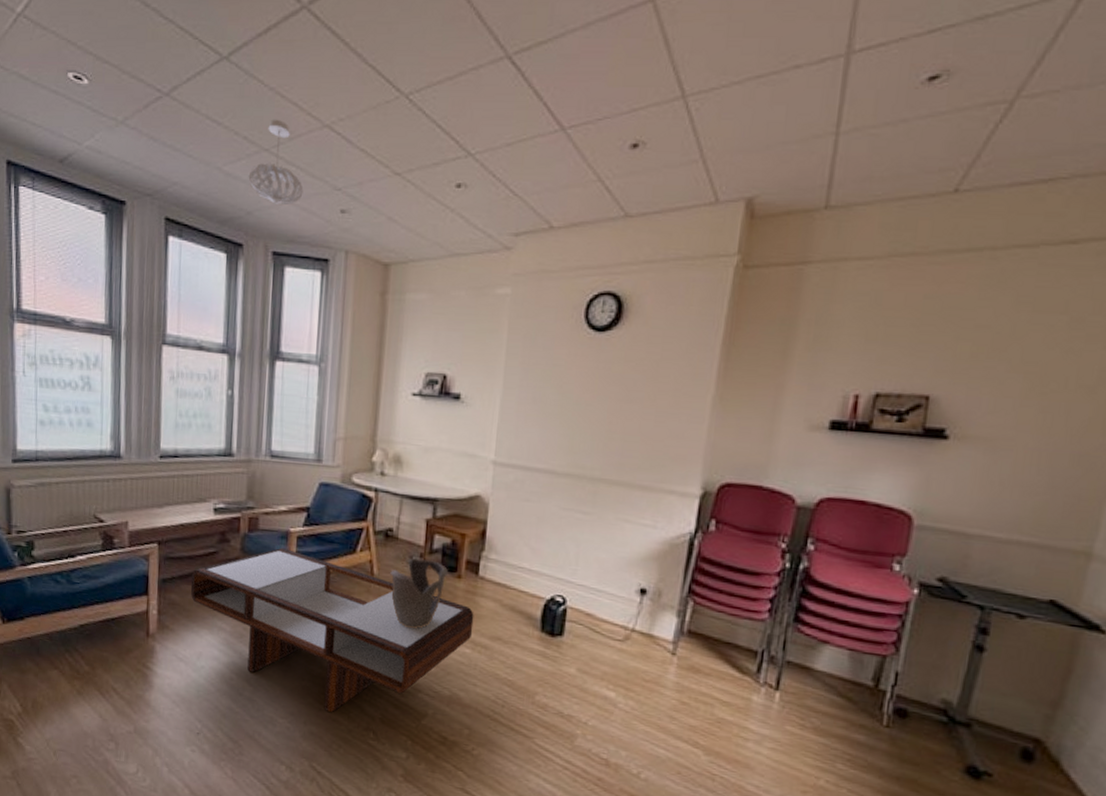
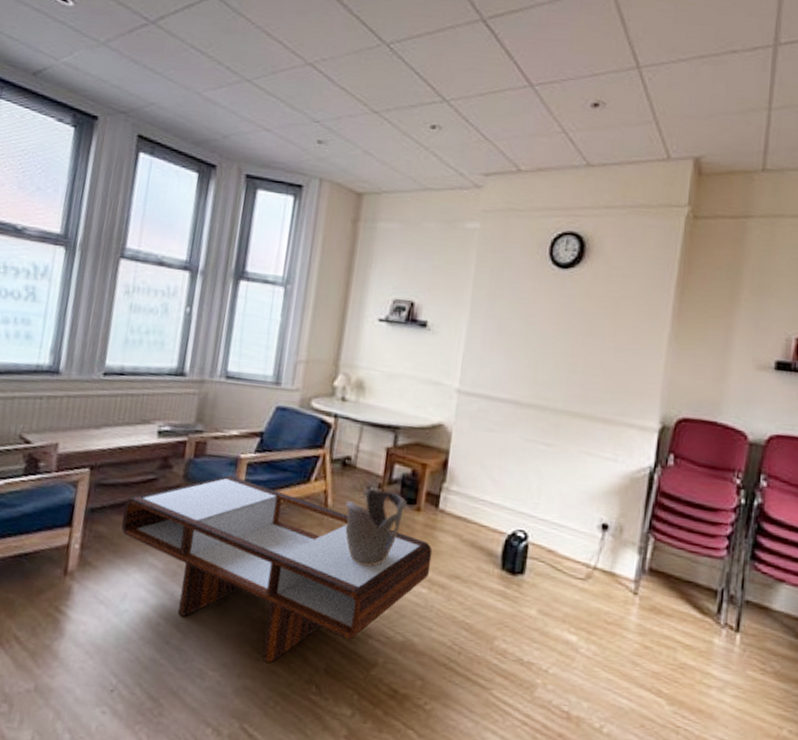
pendant light: present [248,119,303,205] -> none [227,53,282,132]

